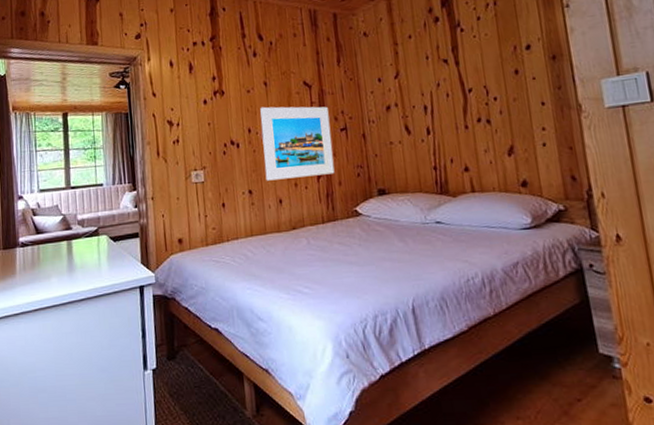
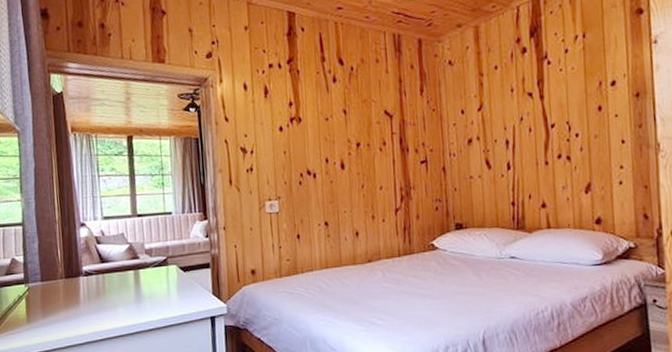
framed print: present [260,106,335,181] -> none [339,136,413,213]

